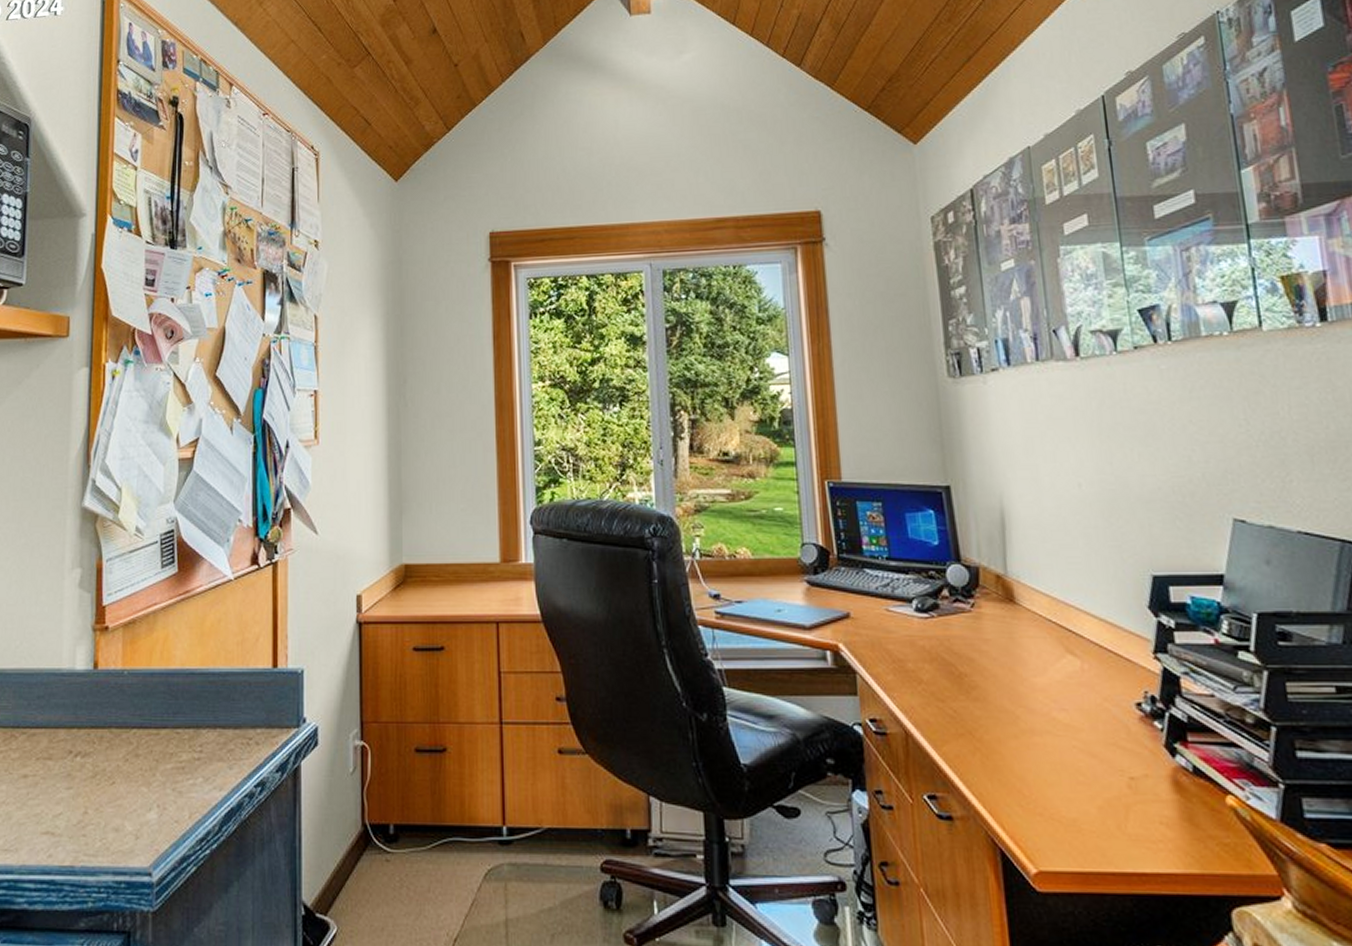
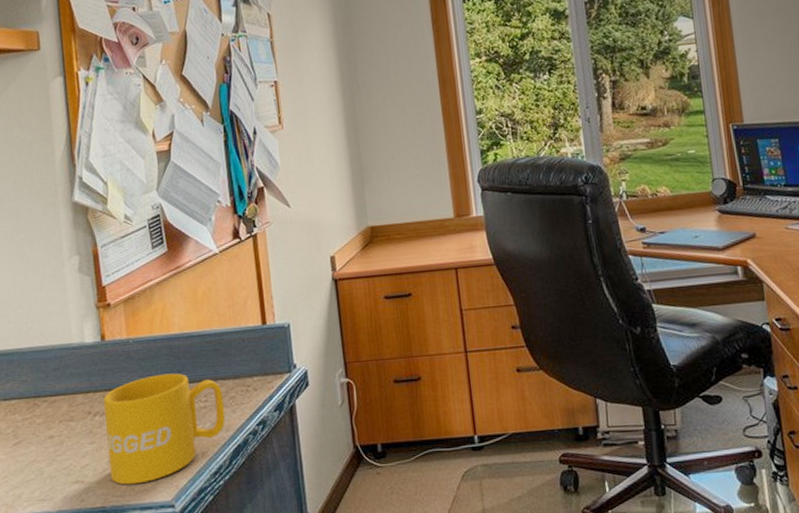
mug: none [85,714,221,843] -> present [104,373,226,485]

